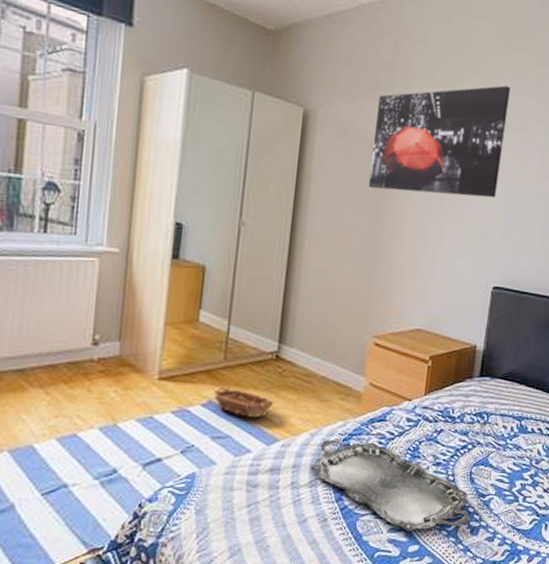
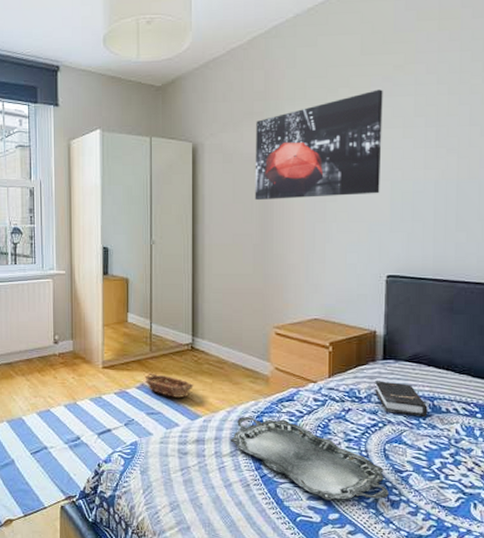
hardback book: none [468,399,516,437] -> present [375,381,428,417]

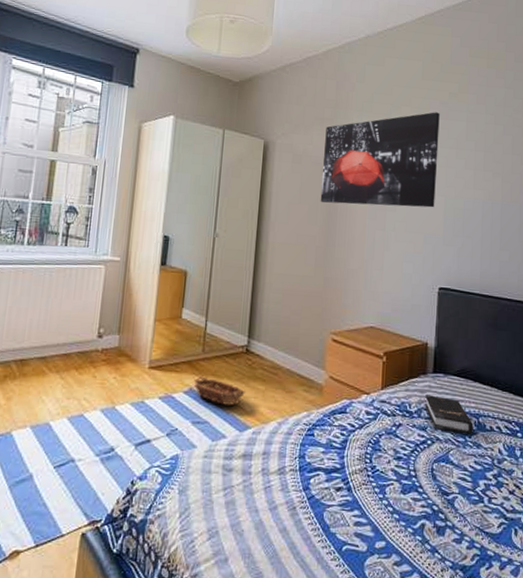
serving tray: present [230,417,389,501] -> none [278,429,435,526]

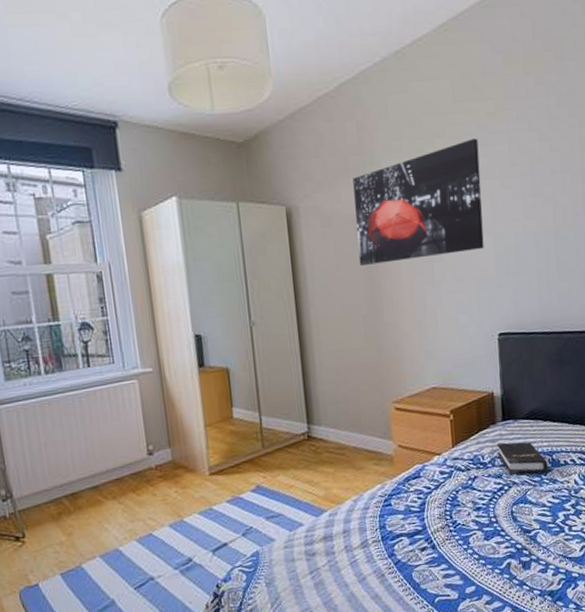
basket: present [194,376,245,405] -> none [259,471,315,495]

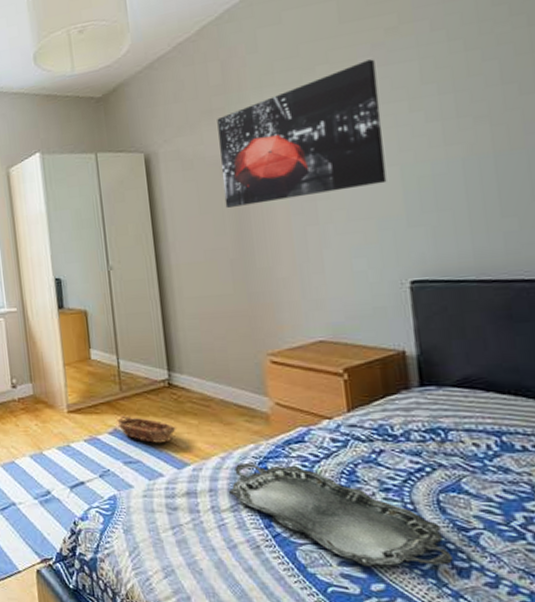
basket: none [259,471,315,495] -> present [117,415,176,443]
serving tray: none [359,499,520,575] -> present [228,464,453,567]
hardback book: present [497,442,548,474] -> none [412,413,495,457]

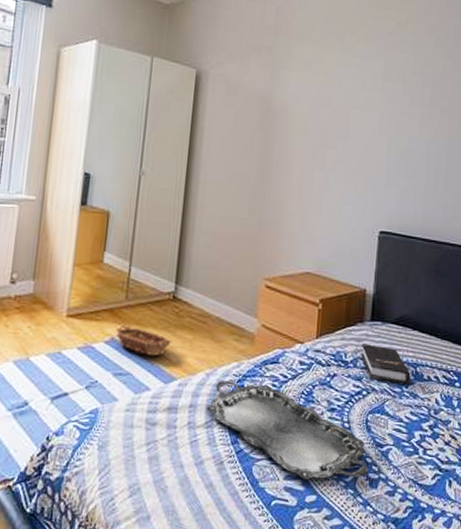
wall art: present [217,59,387,208] -> none [256,43,387,147]
hardback book: none [412,413,495,457] -> present [361,343,411,384]

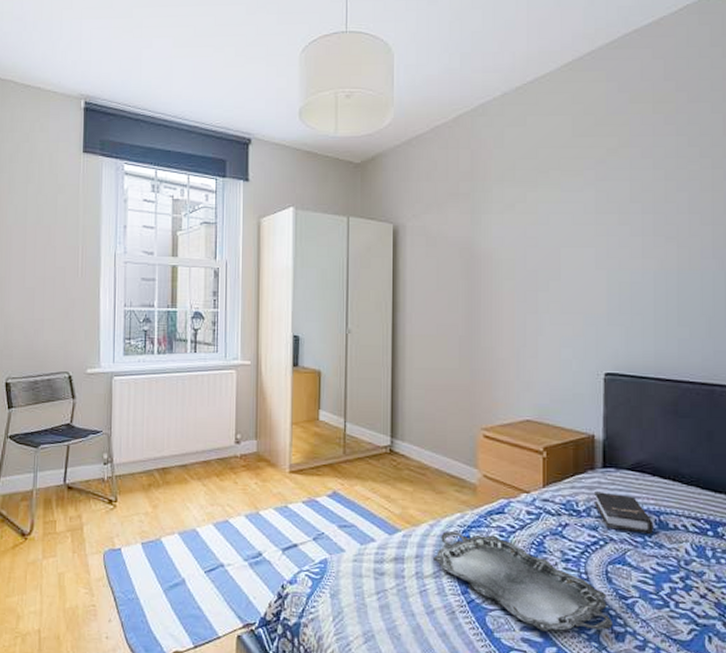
basket: present [116,325,172,356] -> none [337,479,392,508]

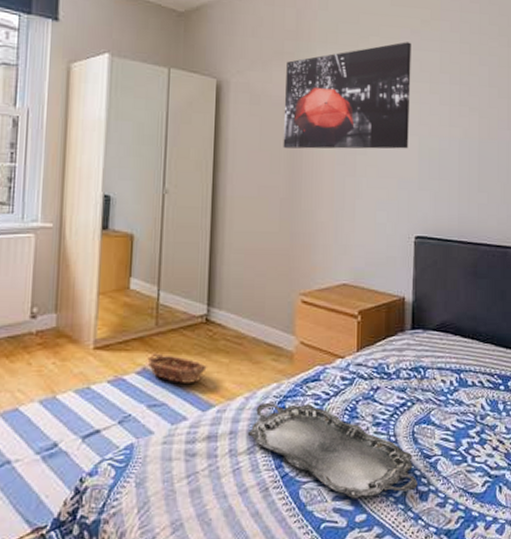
basket: none [337,479,392,508] -> present [147,353,207,383]
wall art: none [460,173,597,287] -> present [283,42,411,149]
hardback book: present [595,492,654,534] -> none [404,353,455,392]

